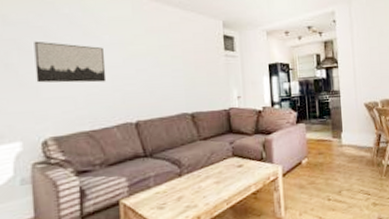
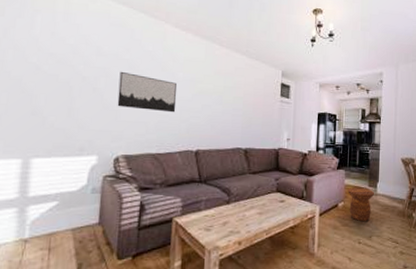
side table: none [310,140,339,177] -> present [348,187,374,221]

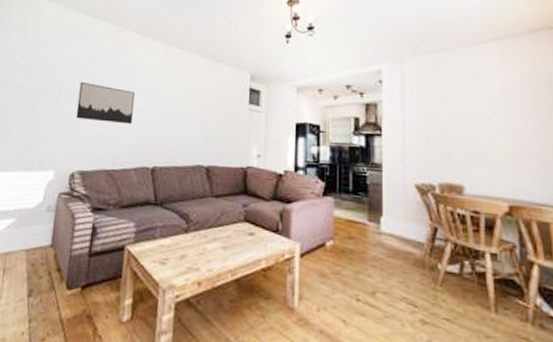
side table: present [348,187,374,221] -> none [338,221,376,270]

